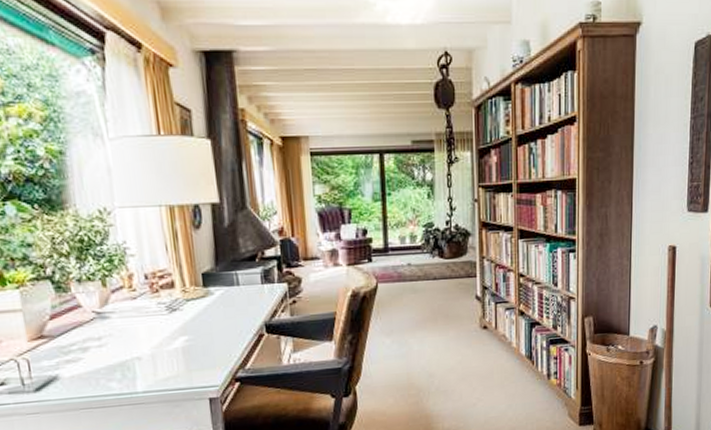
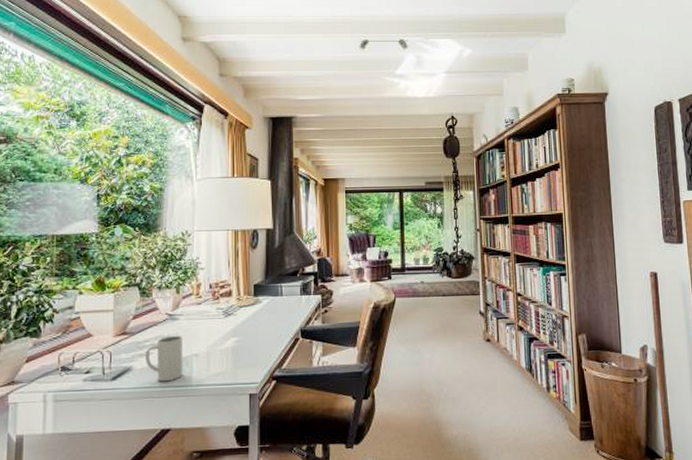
mug: none [73,337,125,391] -> present [146,336,183,382]

